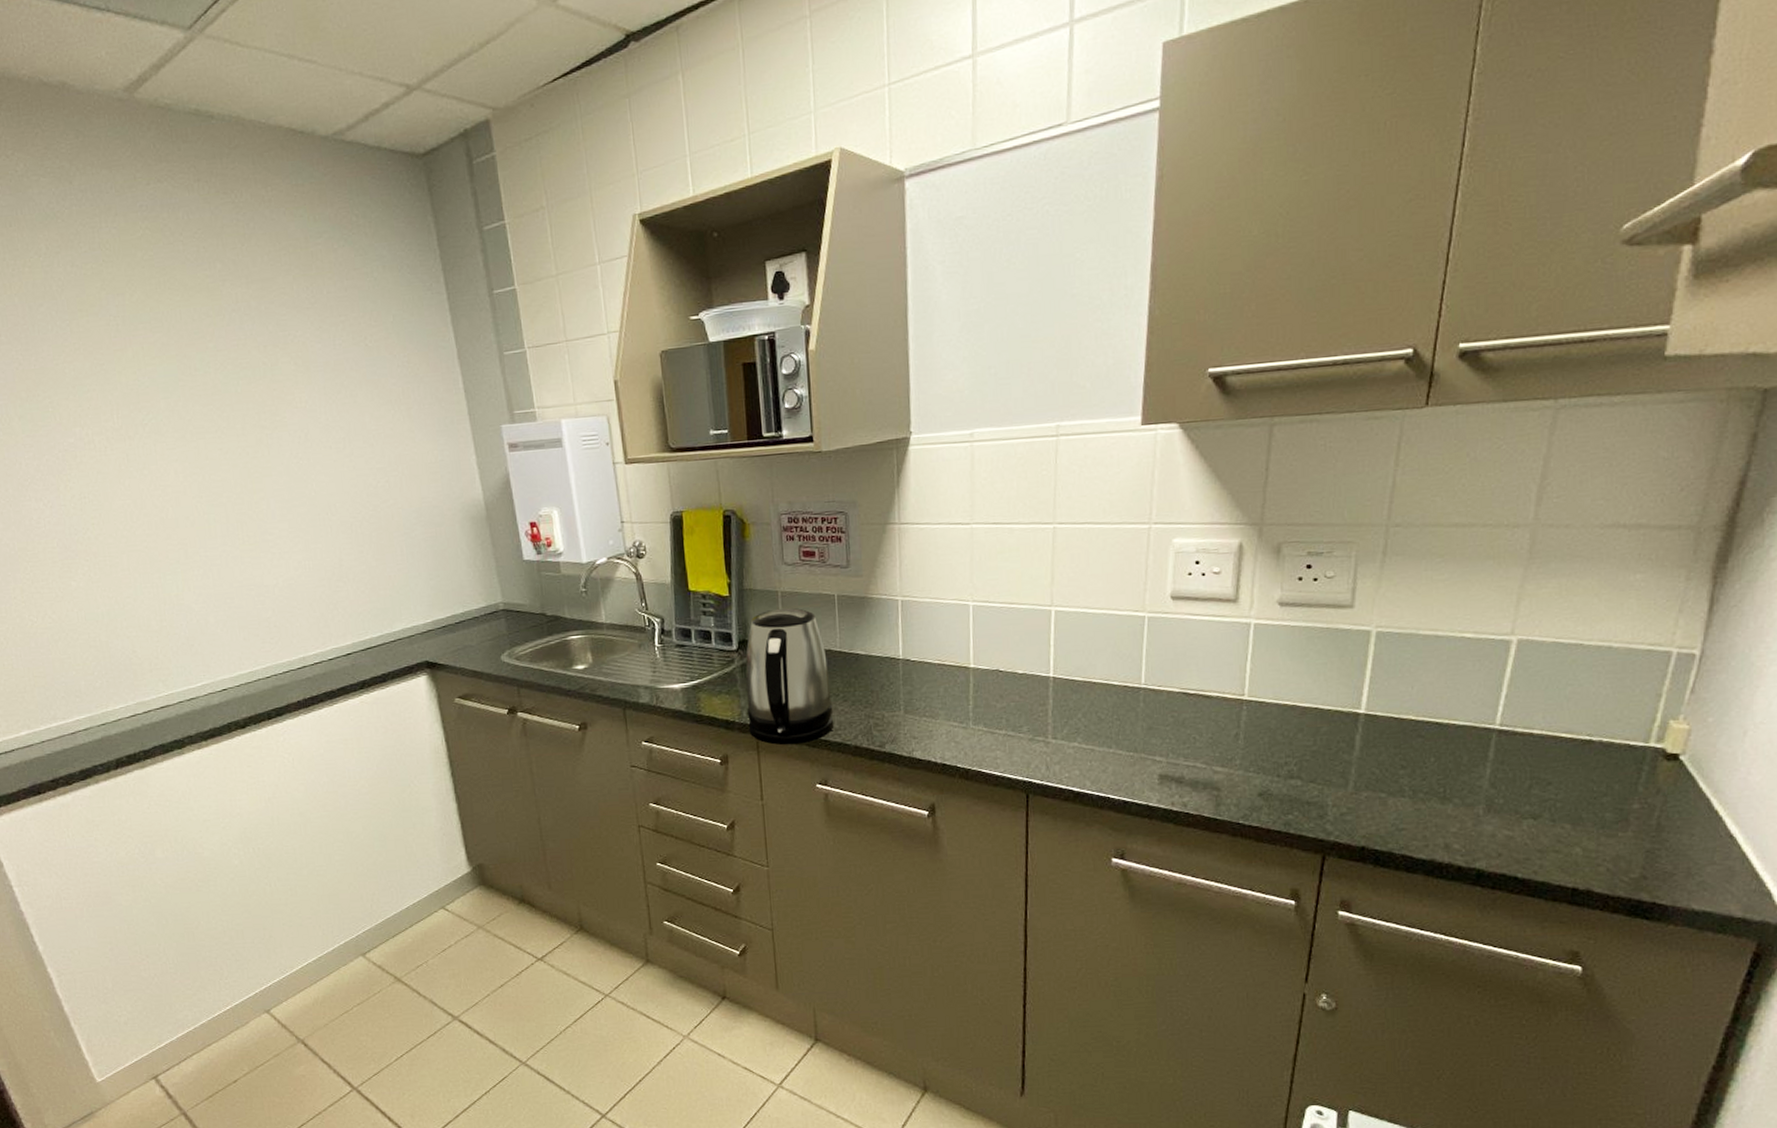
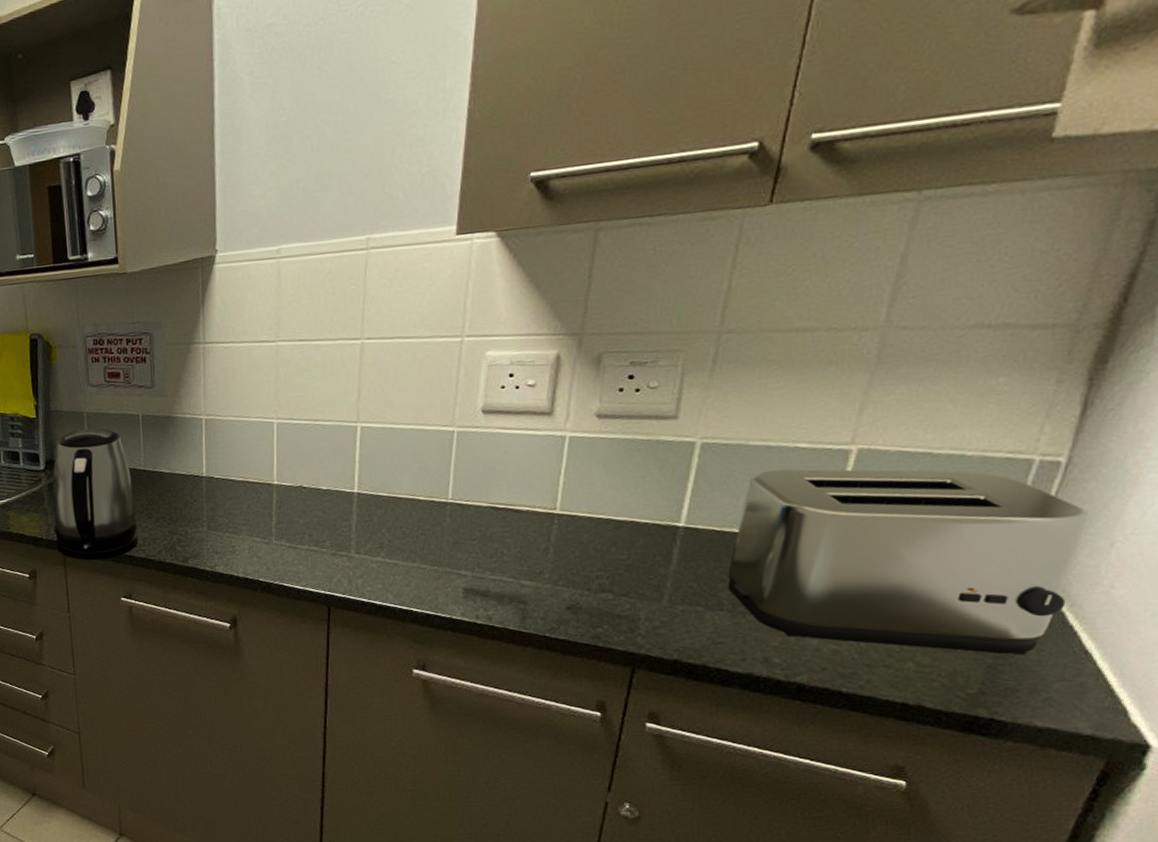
toaster: none [1407,658,1725,840] -> present [728,469,1092,655]

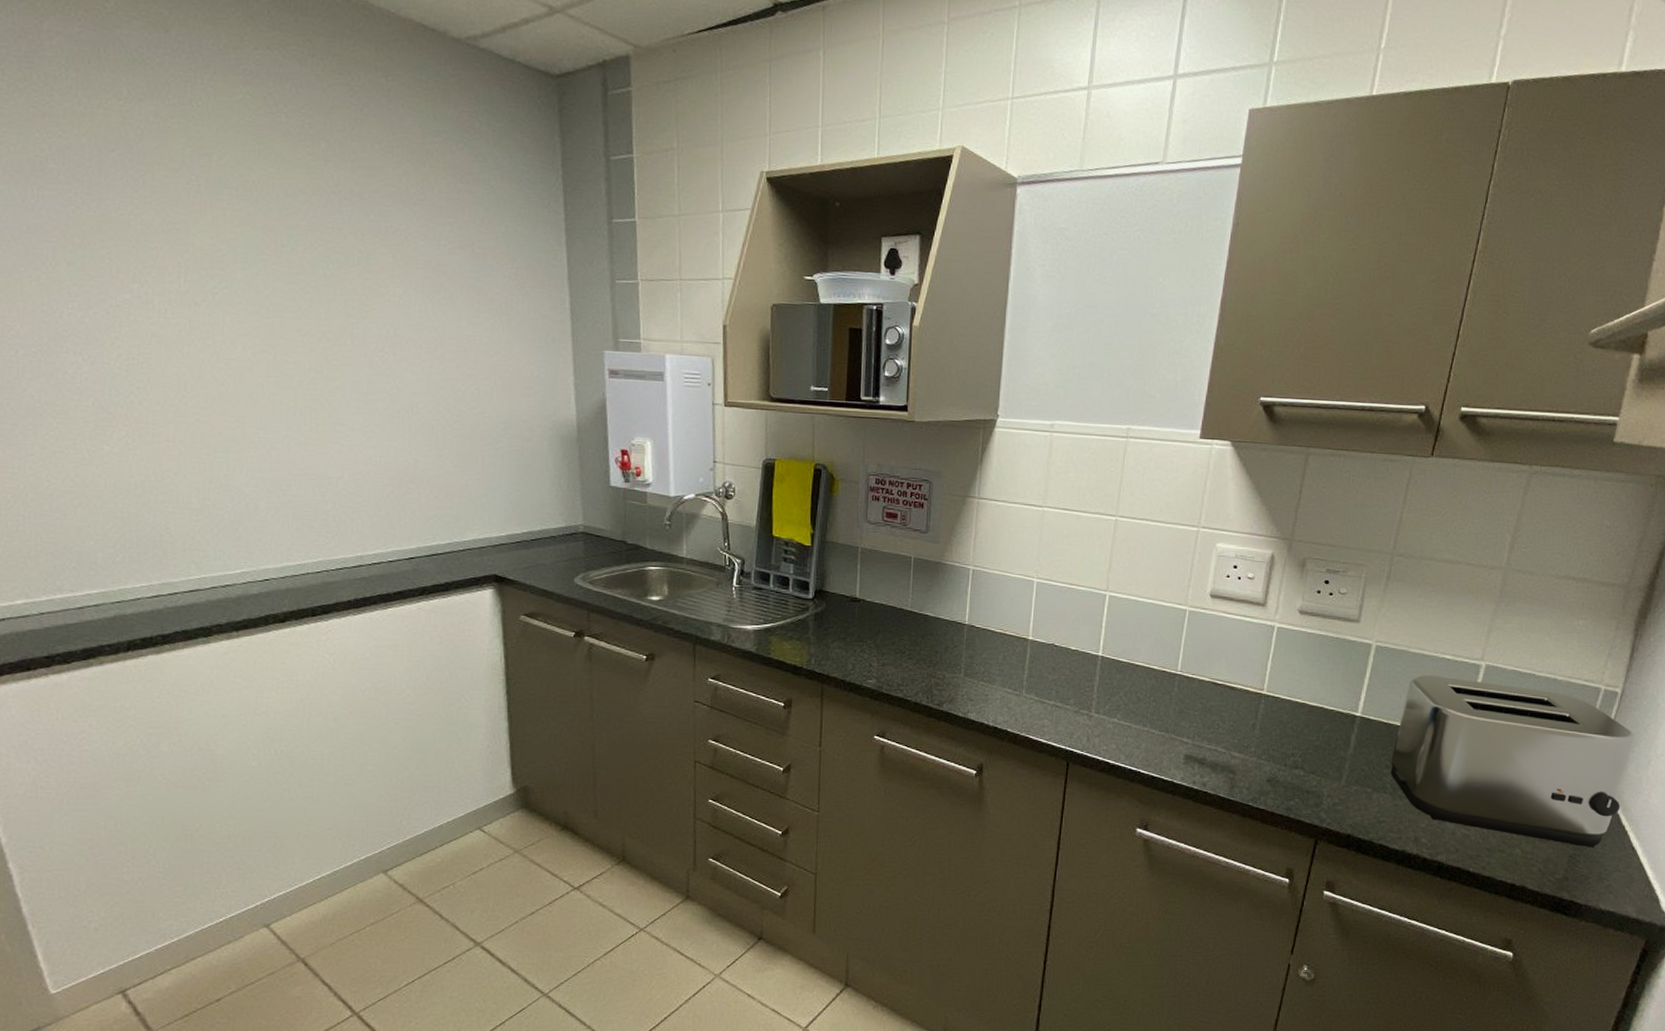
kettle: present [52,428,139,561] -> none [815,563,898,696]

